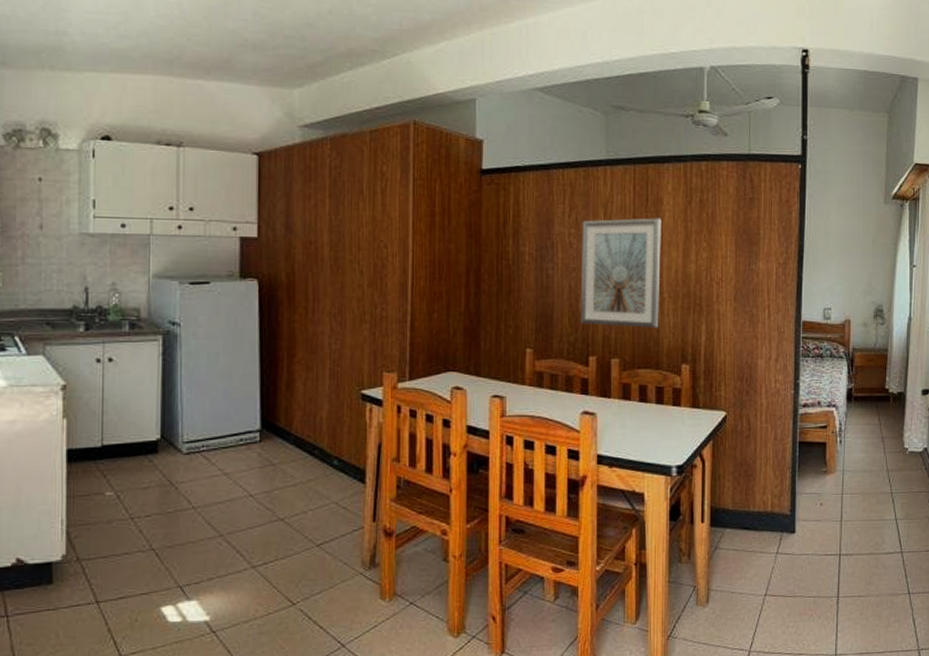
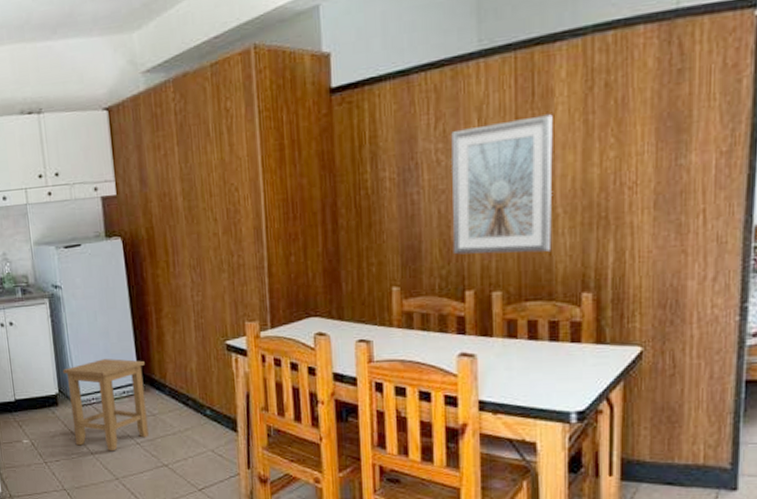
stool: none [168,403,269,504] -> present [62,359,149,450]

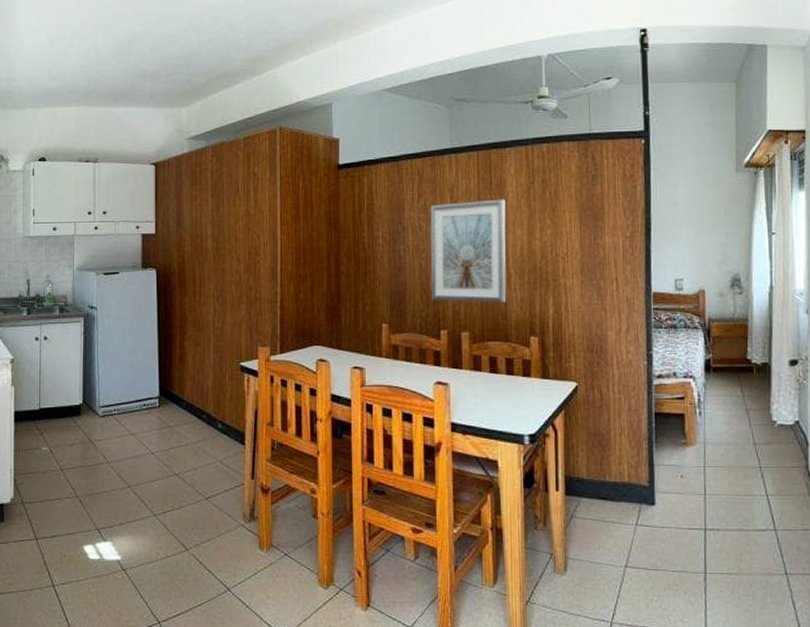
stool: present [62,359,149,450] -> none [88,374,166,459]

